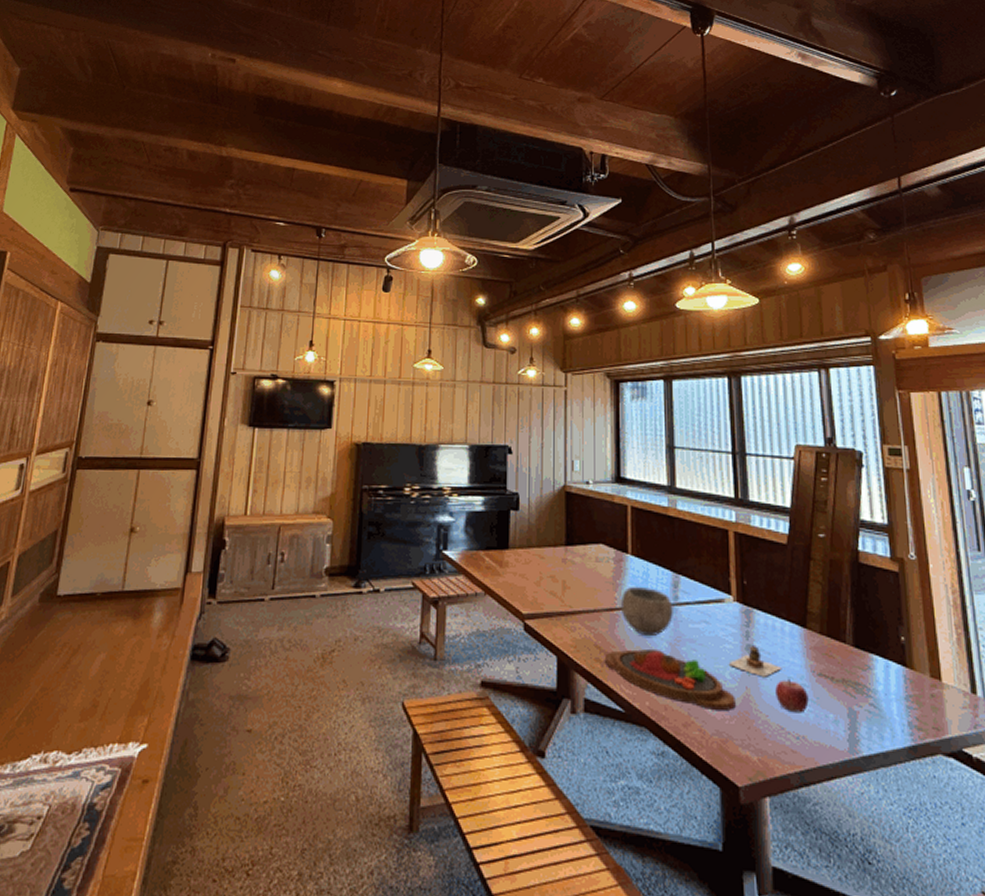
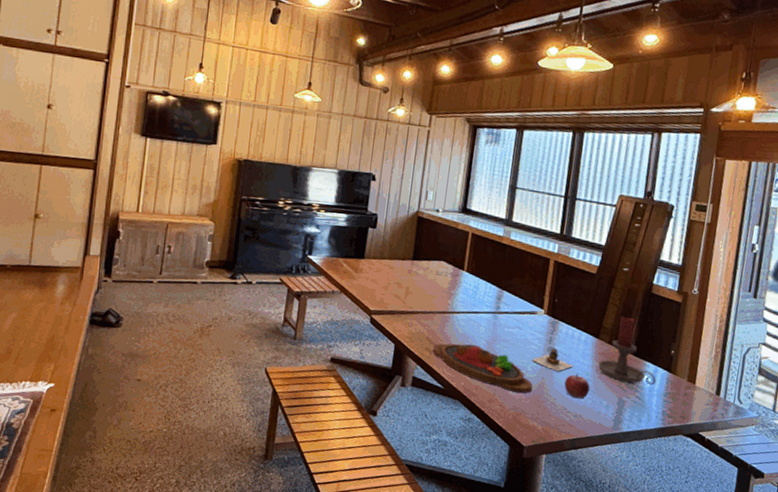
bowl: present [620,586,673,637] -> none [451,296,495,336]
candle holder: none [813,596,891,687] -> present [598,316,656,386]

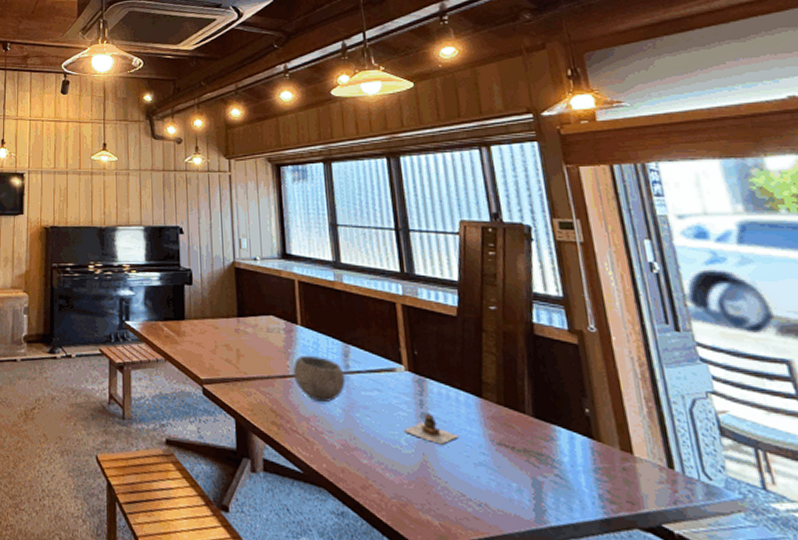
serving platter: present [433,343,533,393] -> none [281,414,413,475]
bowl: none [451,296,495,336] -> present [292,354,345,403]
fruit: present [564,374,590,399] -> none [453,446,490,481]
candle holder: present [598,316,656,386] -> none [491,367,577,459]

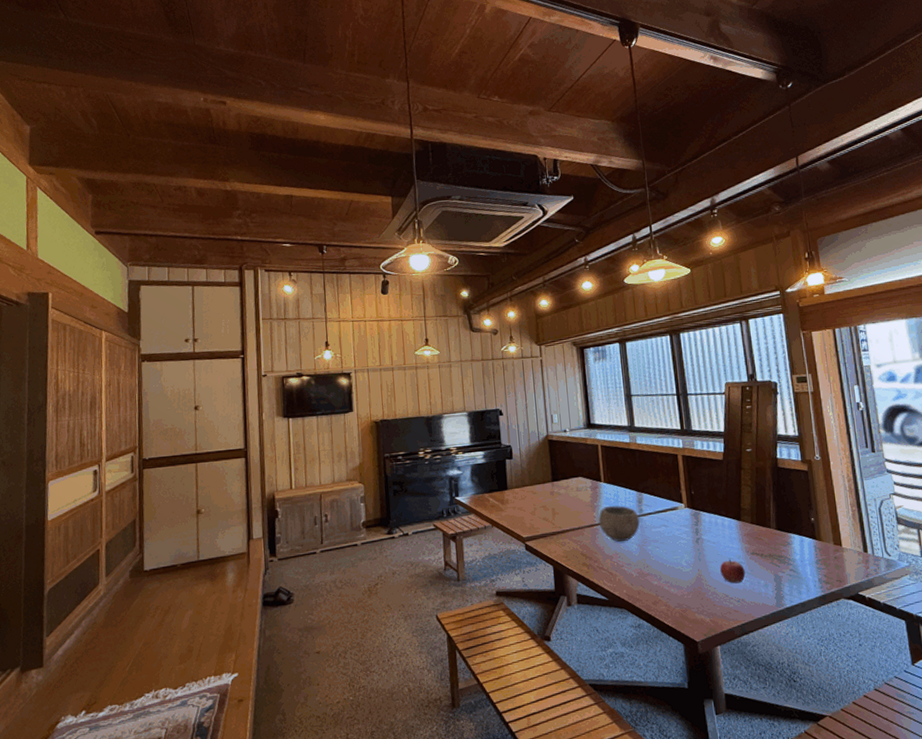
teapot: present [403,412,460,445] -> none [684,538,724,561]
fruit: none [453,446,490,481] -> present [720,559,746,584]

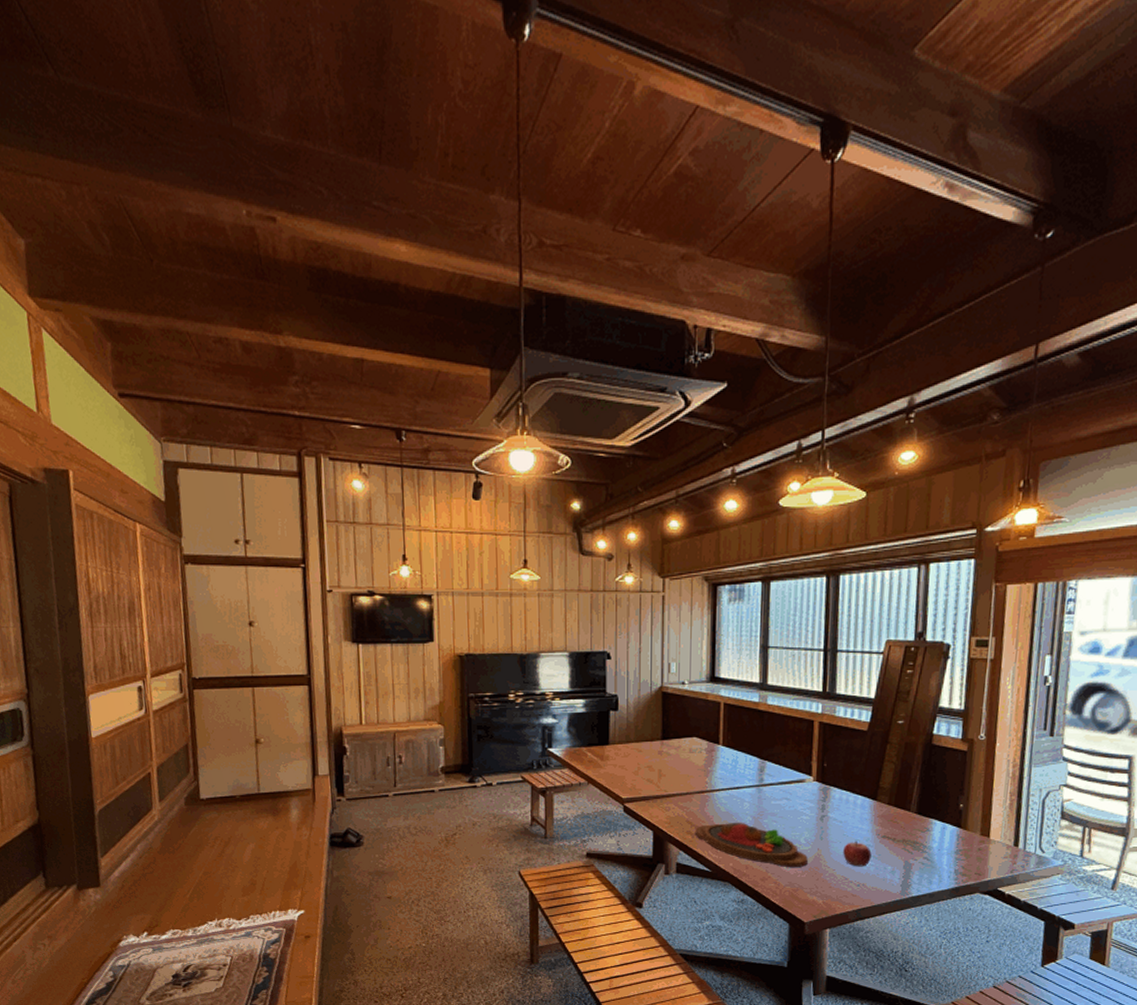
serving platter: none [590,550,691,590] -> present [696,822,808,867]
bowl: present [598,505,640,542] -> none [710,771,758,813]

